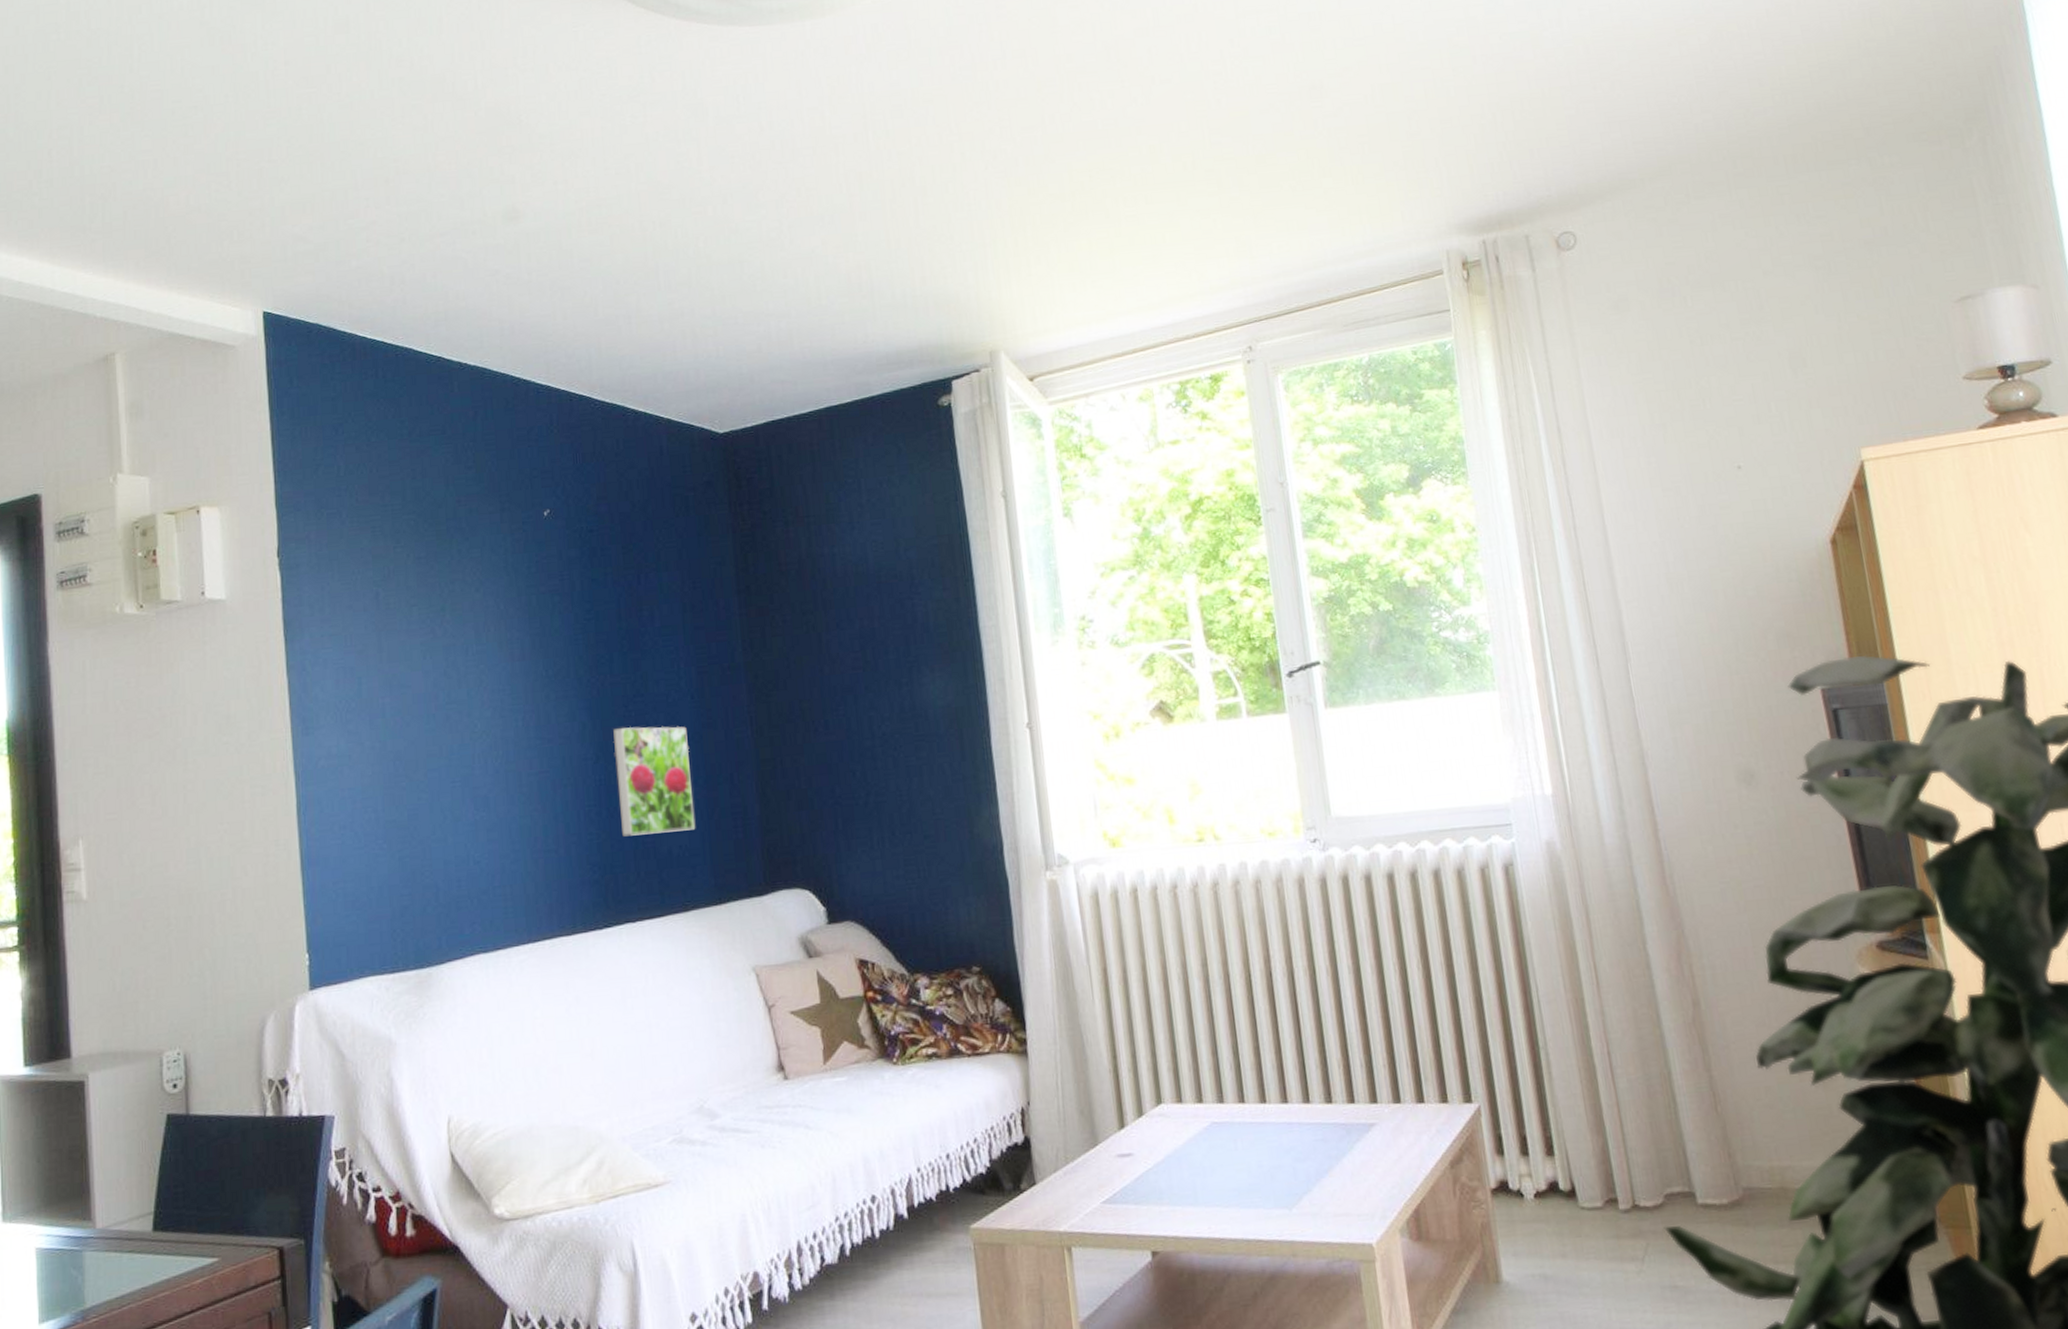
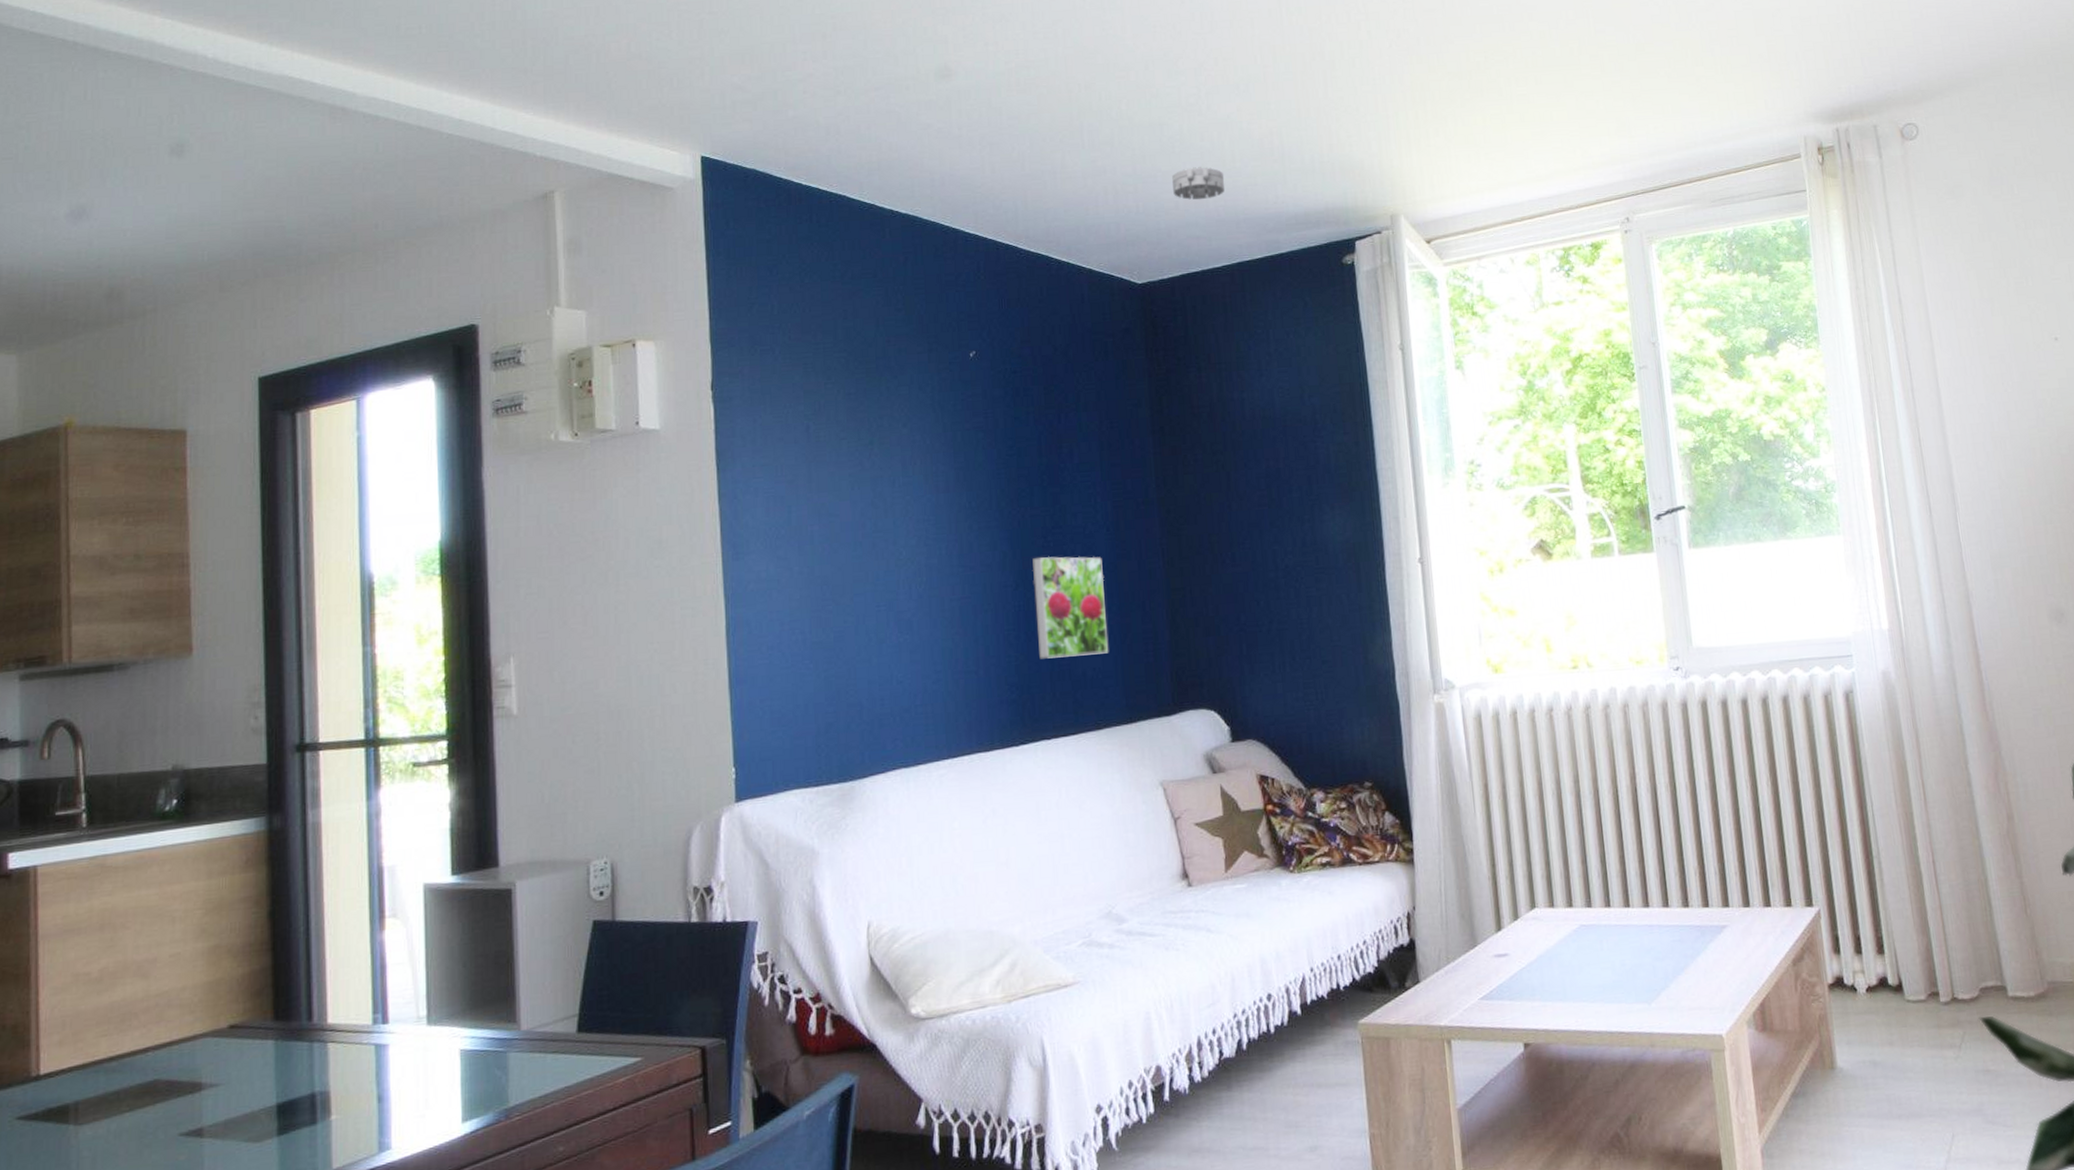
smoke detector: none [754,306,811,342] -> present [1172,167,1225,200]

